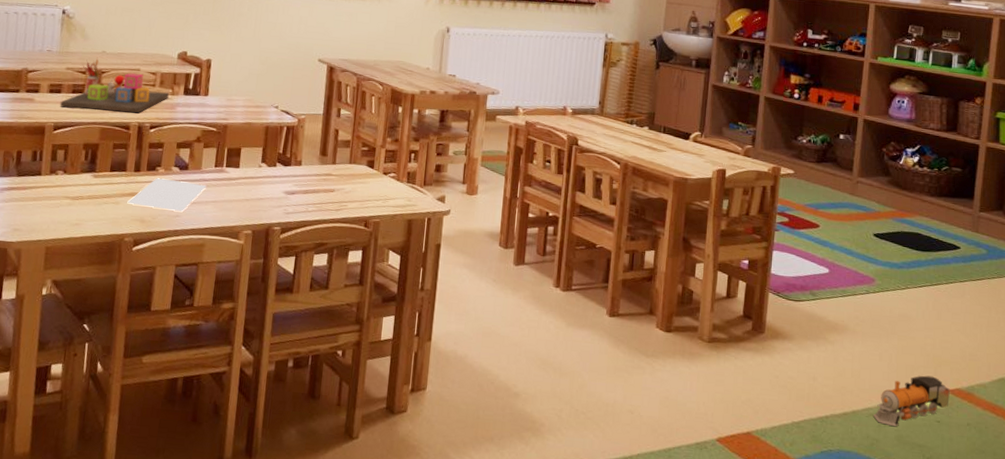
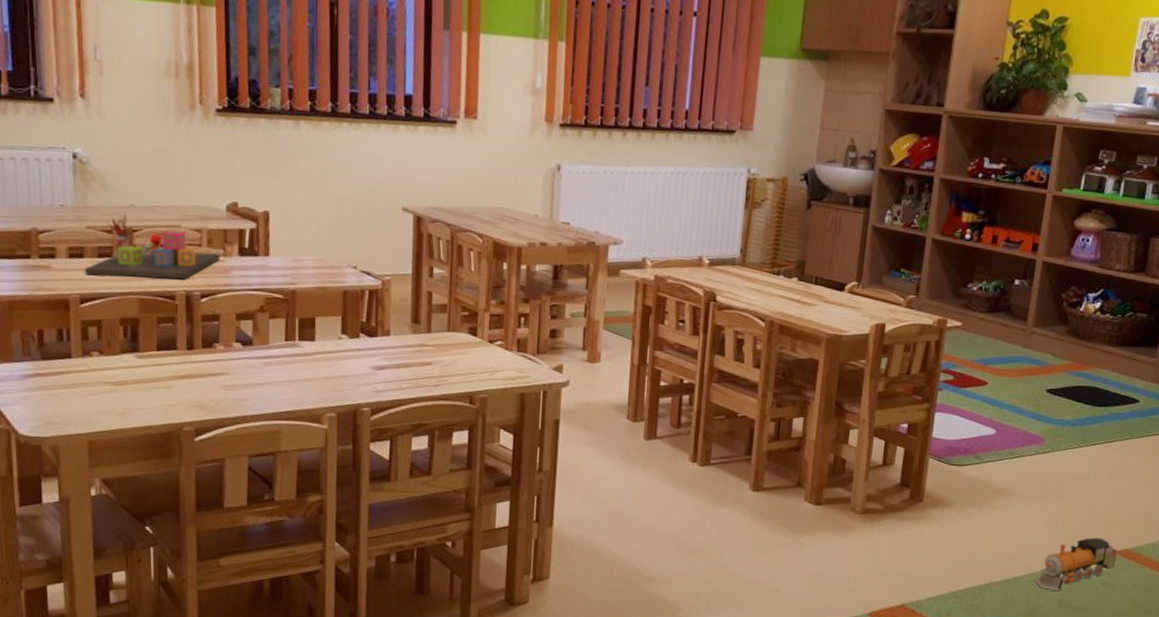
paper: present [127,178,206,211] -> none [182,356,277,394]

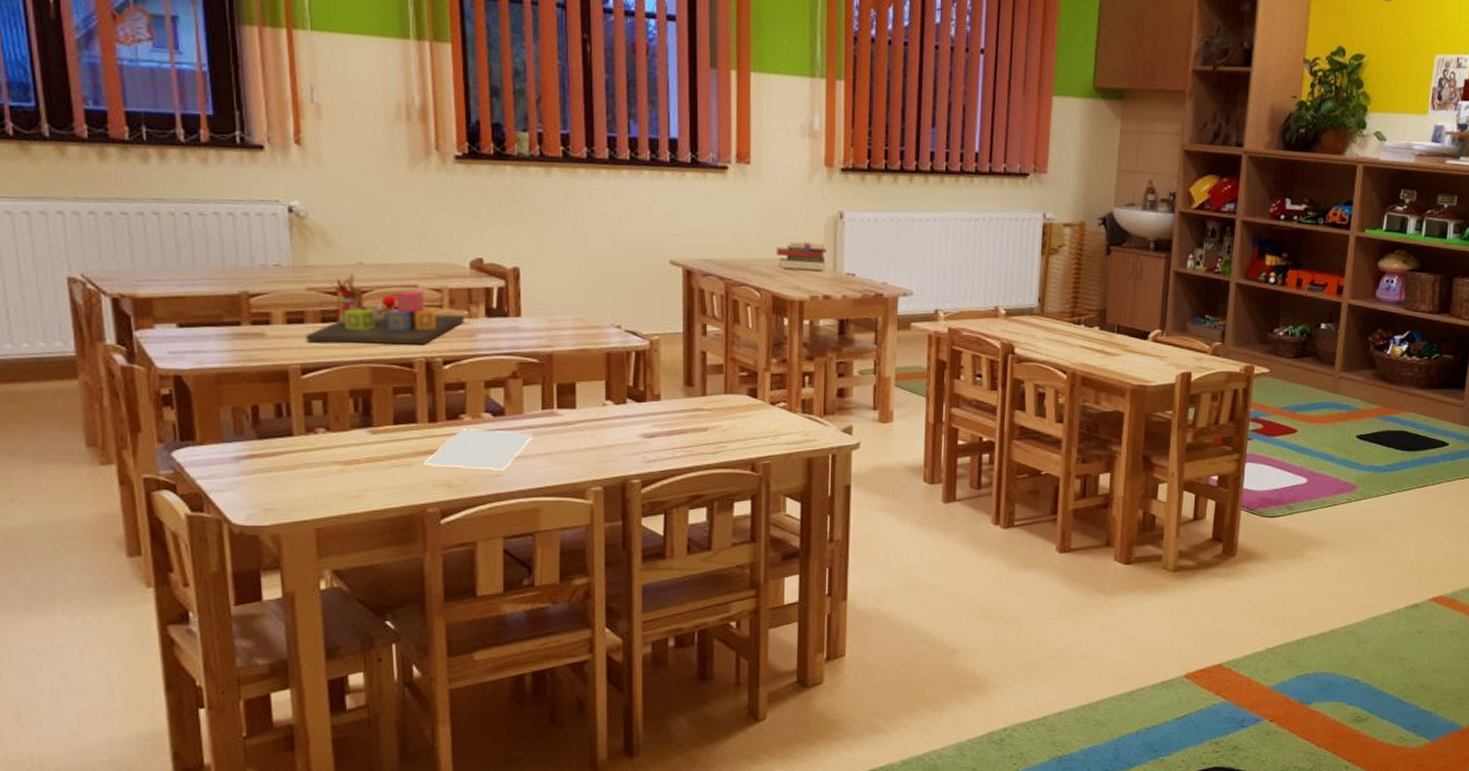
paper: none [182,356,277,394] -> present [424,429,533,469]
books: none [497,190,545,222] -> present [775,240,827,273]
toy train: present [1035,537,1117,592] -> none [1353,585,1433,642]

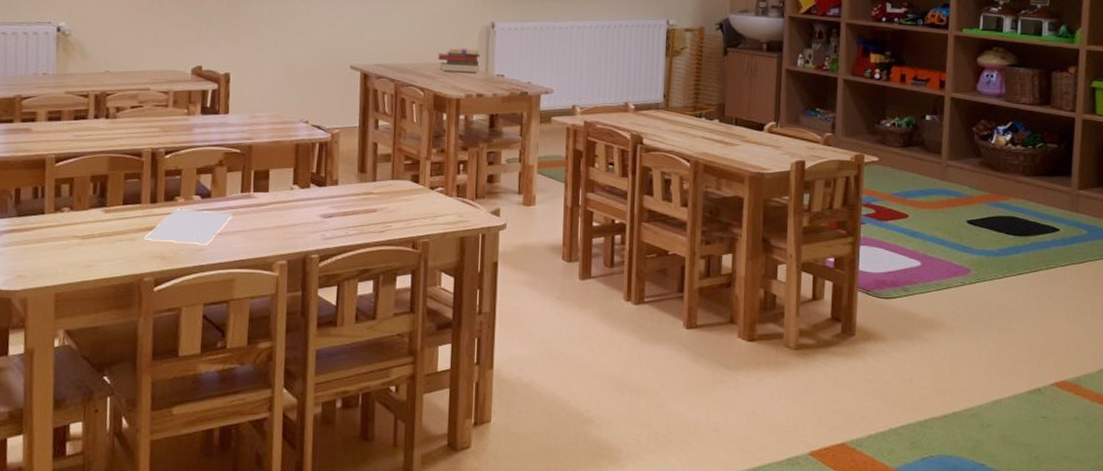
toy block set: present [305,271,466,346] -> none [60,78,185,139]

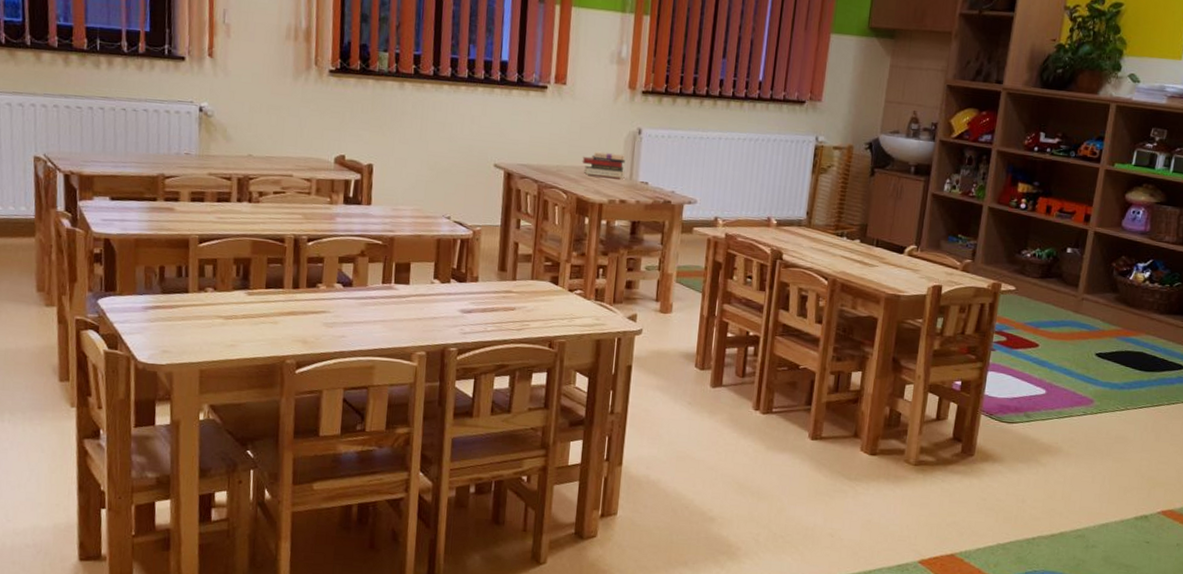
paper: present [144,209,233,244] -> none [287,295,374,332]

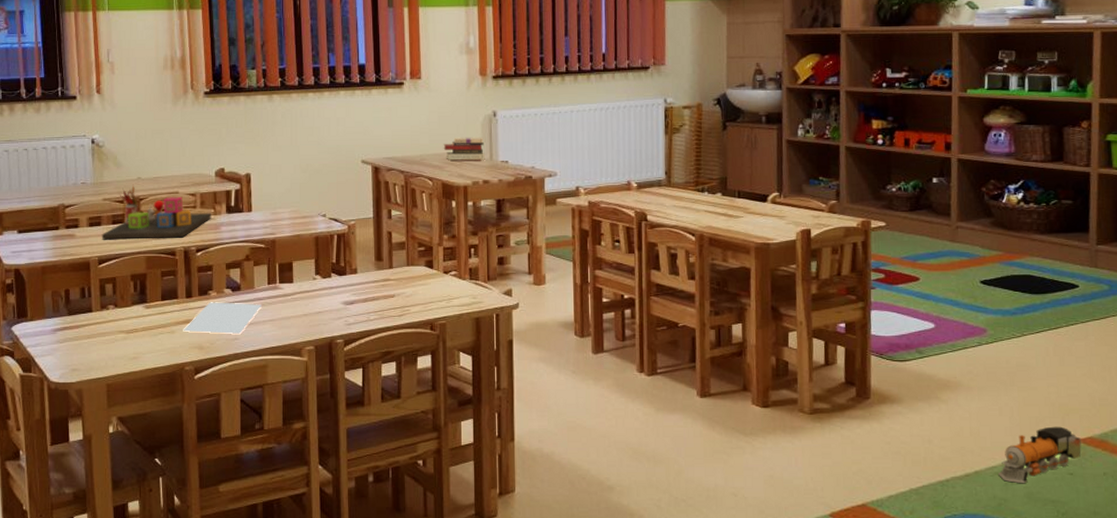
toy block set: none [204,161,328,225] -> present [101,184,212,240]
paper: none [287,295,374,332] -> present [183,302,262,334]
toy train: none [1081,497,1162,548] -> present [998,426,1081,484]

